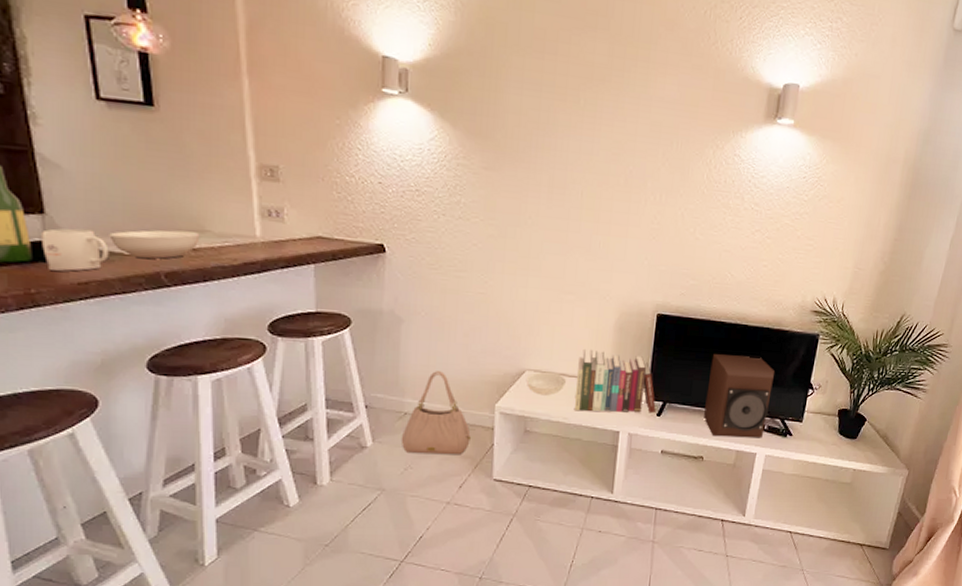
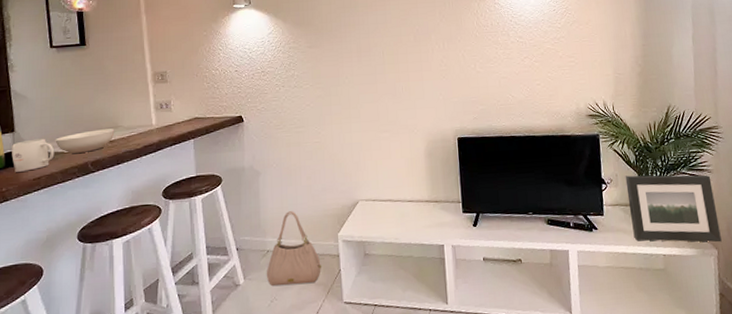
bowl: present [526,371,567,396] -> none [360,199,393,221]
books: present [574,350,656,414] -> none [399,175,471,231]
speaker: present [703,354,774,439] -> none [510,162,571,239]
picture frame: none [828,383,924,464] -> present [625,174,722,243]

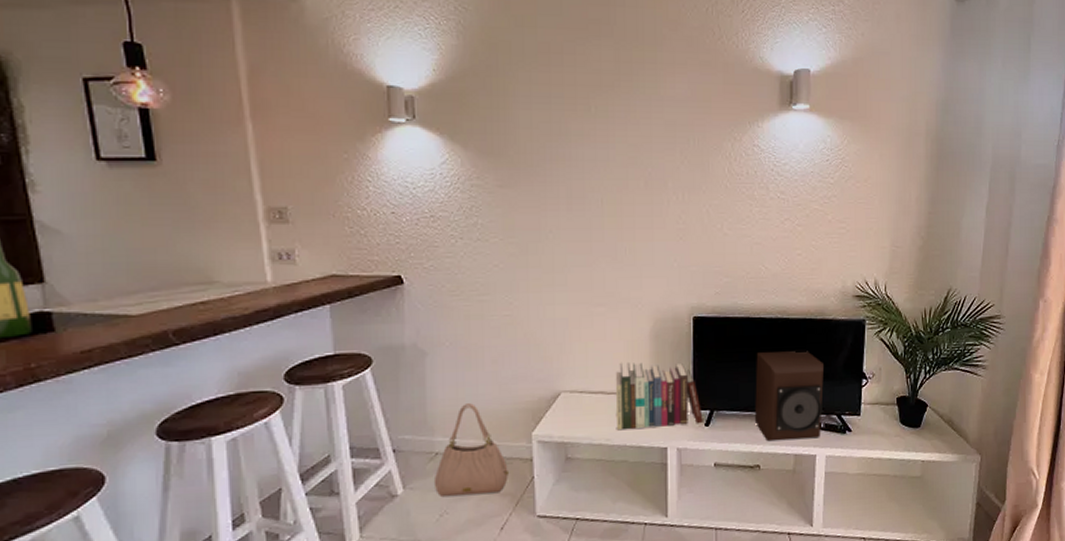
mug: present [12,138,55,173] -> none [42,294,114,343]
bowl: present [55,128,115,154] -> none [113,284,209,319]
books: none [399,175,471,231] -> present [615,362,703,431]
speaker: none [510,162,571,239] -> present [754,351,824,442]
picture frame: present [625,174,722,243] -> none [890,369,987,448]

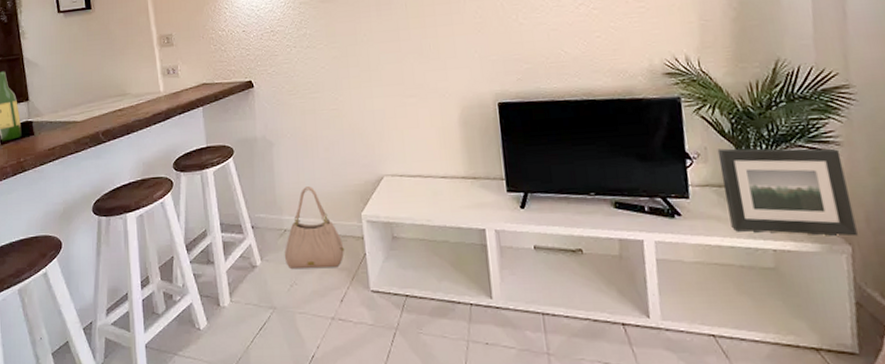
books: present [615,362,703,431] -> none [430,147,518,212]
speaker: present [754,351,824,442] -> none [564,131,646,225]
picture frame: none [890,369,987,448] -> present [717,148,858,237]

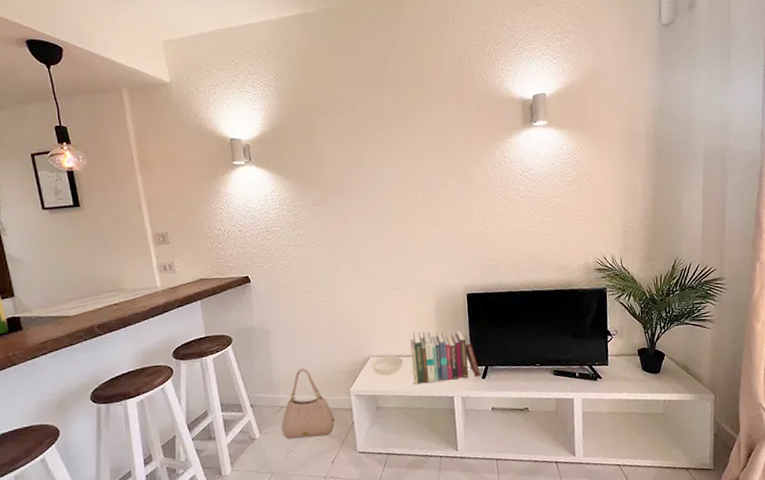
bowl: none [385,174,424,200] -> present [371,355,404,376]
books: none [430,147,518,212] -> present [409,331,480,385]
picture frame: present [717,148,858,237] -> none [630,324,719,388]

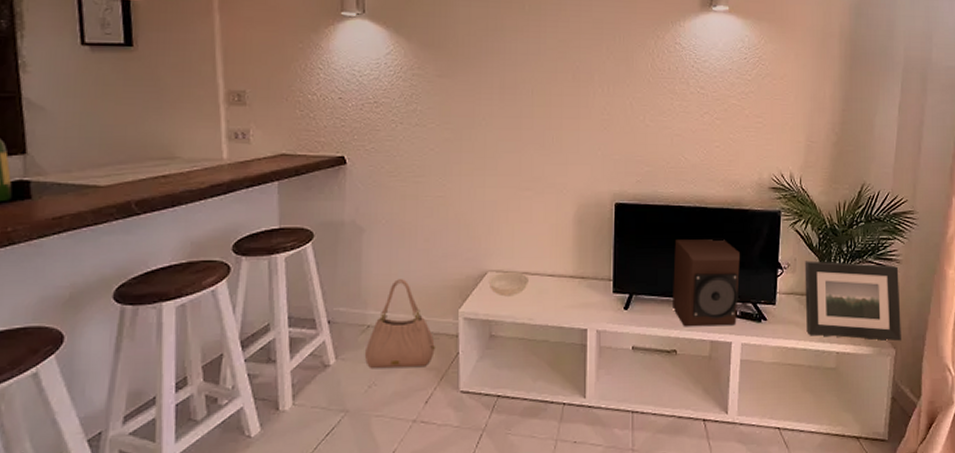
books: present [409,331,480,385] -> none [538,245,622,311]
speaker: none [518,315,577,389] -> present [671,239,740,327]
picture frame: none [630,324,719,388] -> present [804,260,901,342]

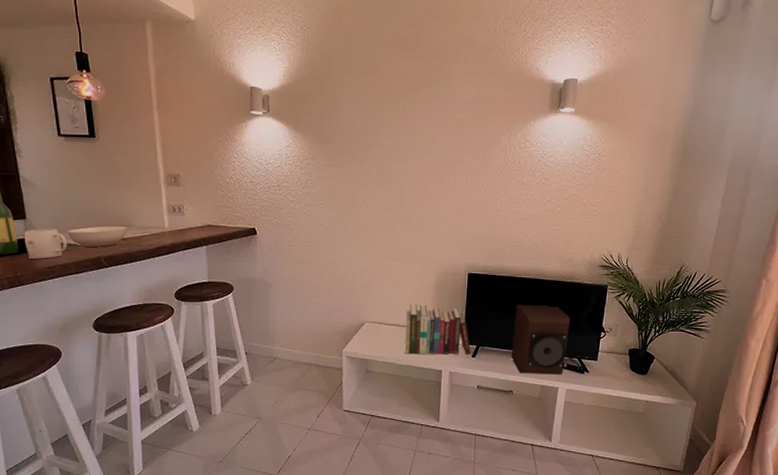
mug: none [21,165,84,209] -> present [24,228,68,260]
bowl: none [85,159,170,190] -> present [67,226,127,248]
handbag: present [364,279,435,368] -> none [272,324,325,390]
bowl: present [488,271,530,297] -> none [365,323,398,342]
books: none [538,245,622,311] -> present [404,304,471,355]
picture frame: present [804,260,901,342] -> none [621,327,707,396]

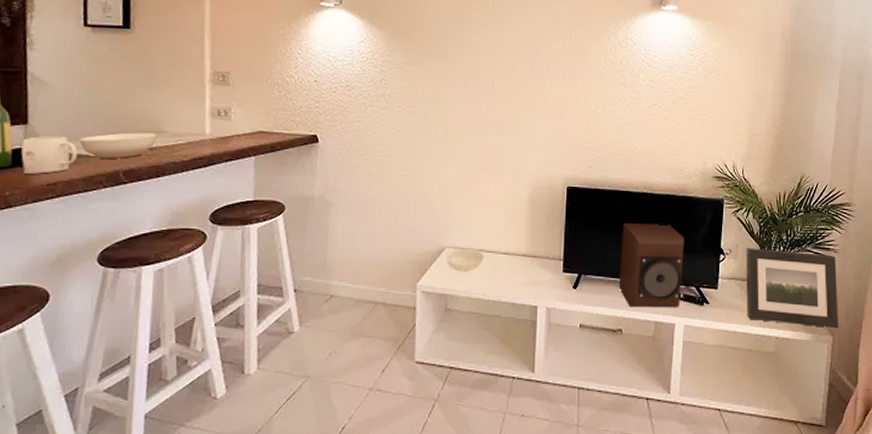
bowl: none [365,323,398,342] -> present [445,248,485,272]
books: present [404,304,471,355] -> none [492,225,572,287]
picture frame: none [621,327,707,396] -> present [746,247,839,329]

